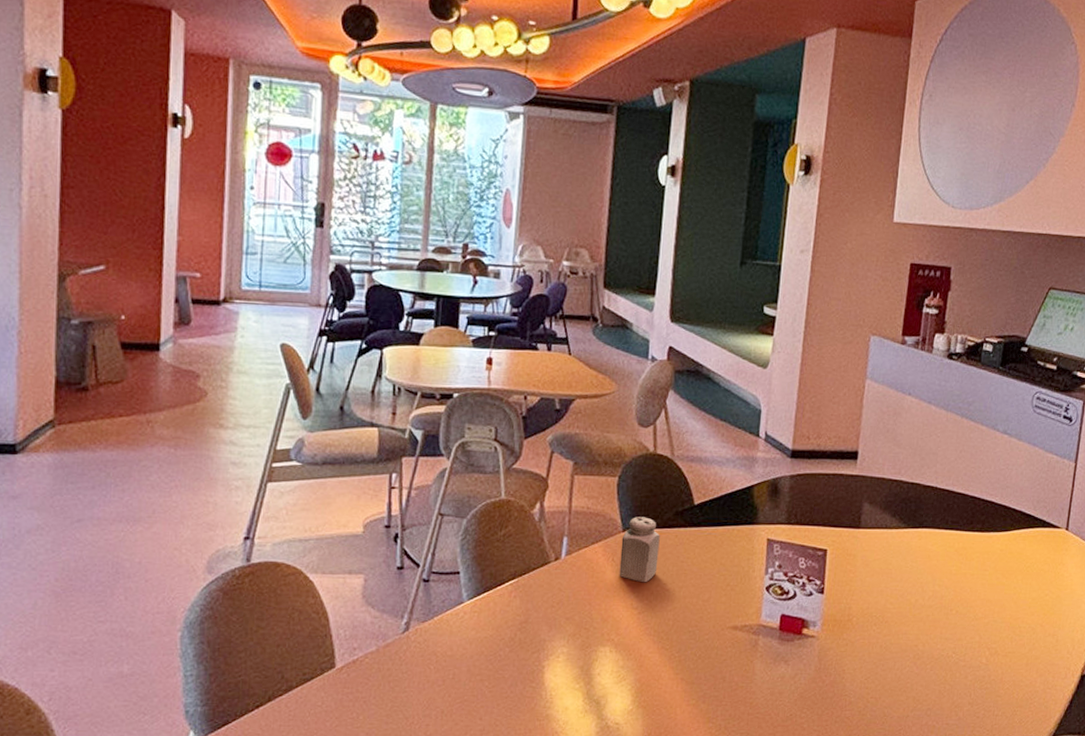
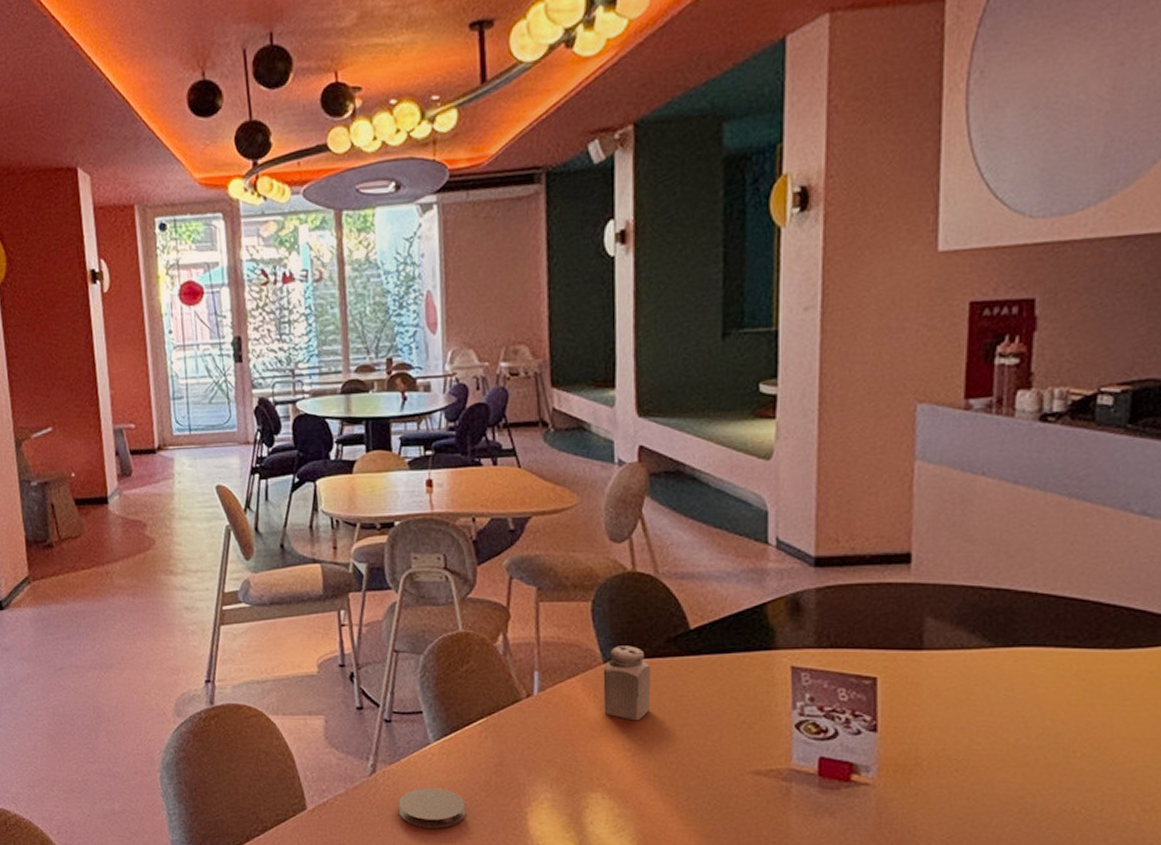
coaster: none [426,644,490,683] -> present [398,788,466,828]

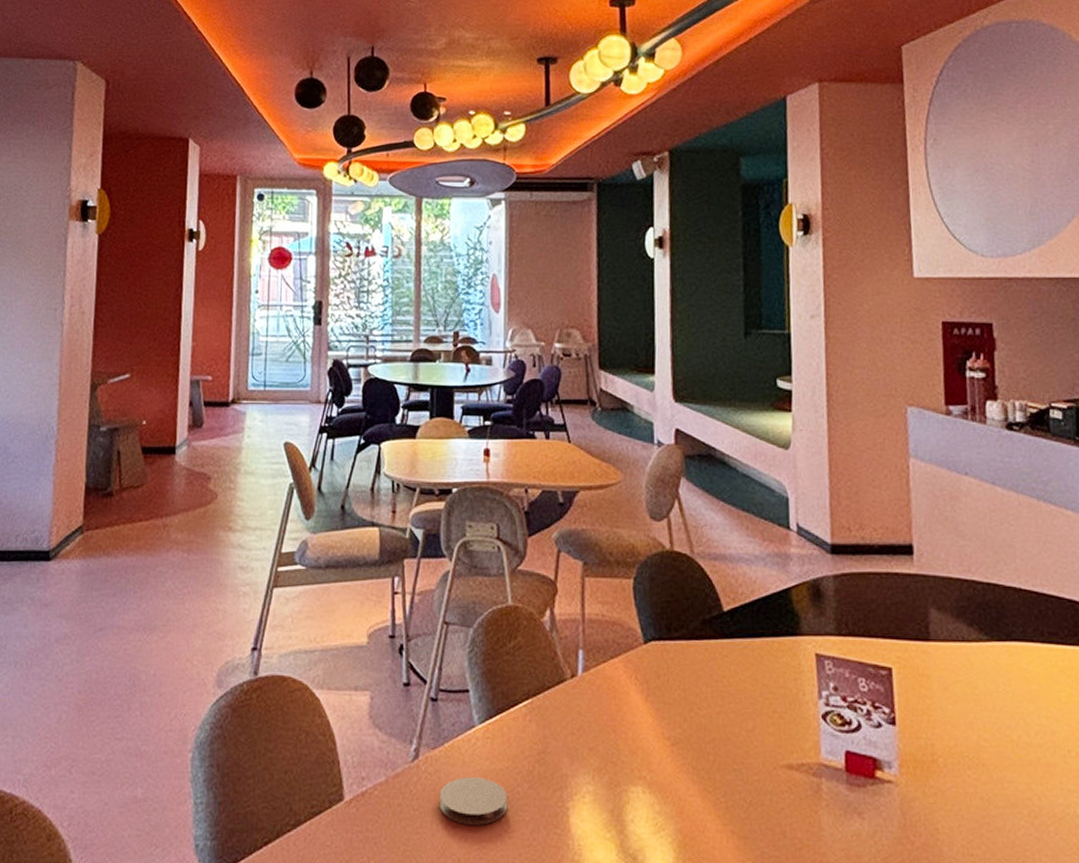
salt shaker: present [603,646,651,721] -> none [644,626,689,707]

